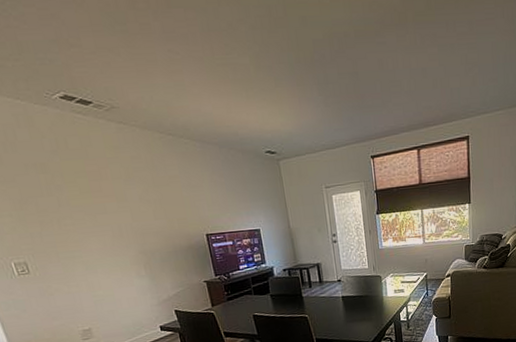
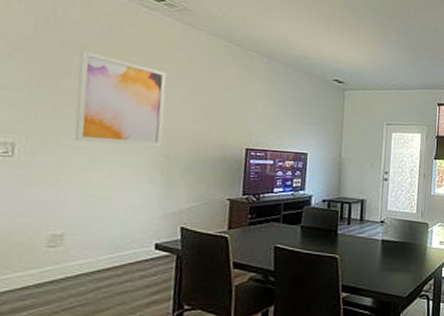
wall art: none [42,168,137,252] -> present [74,50,167,147]

